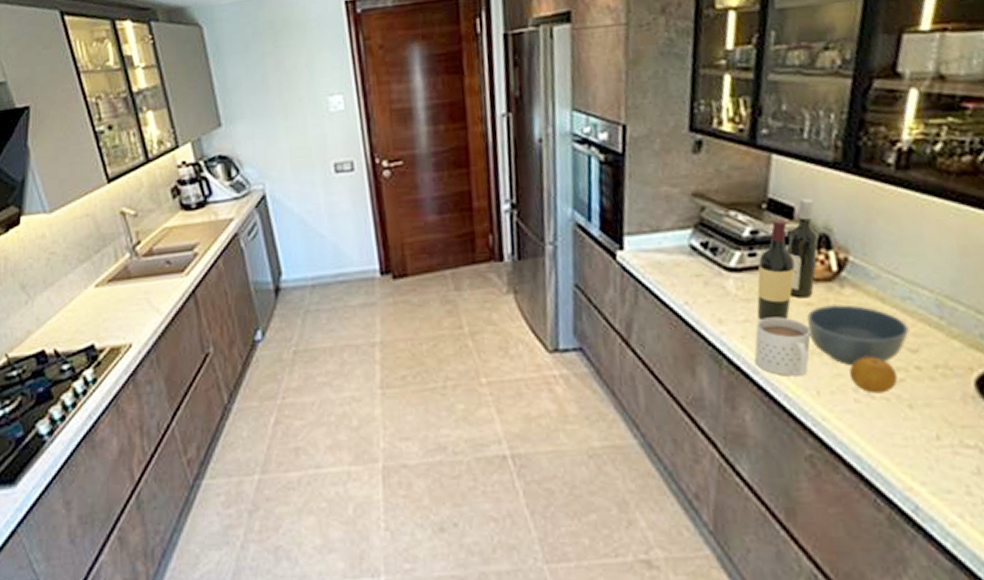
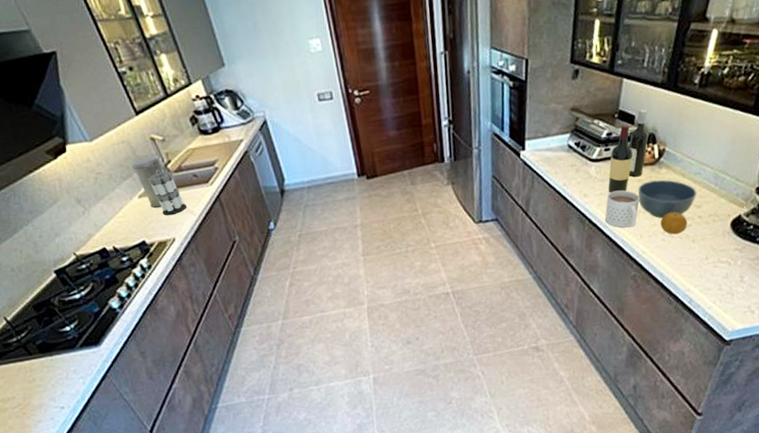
canister: none [93,235,135,301] -> present [132,156,172,208]
spice rack: none [110,252,153,312] -> present [148,170,187,215]

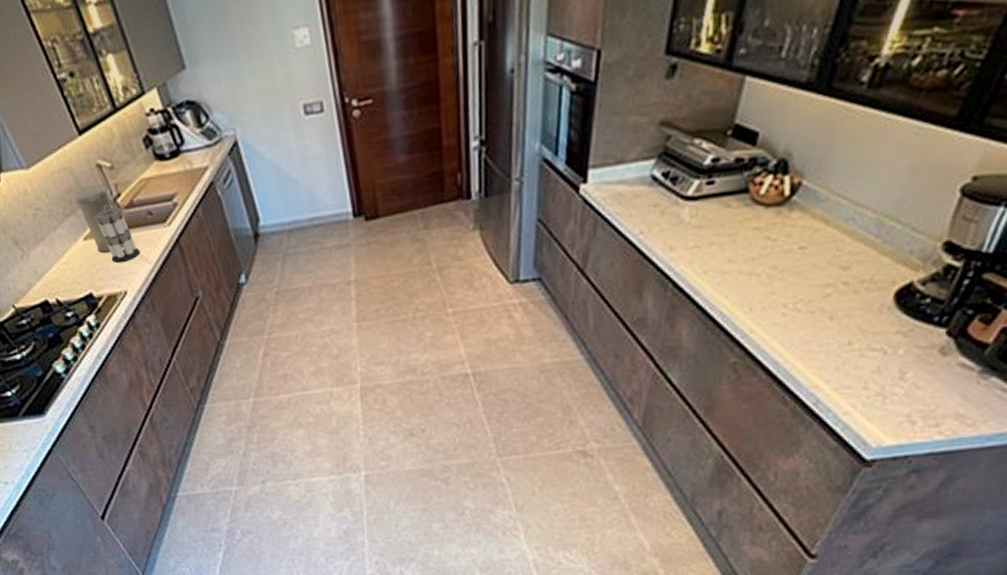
mug: present [605,190,640,228] -> none [698,241,755,296]
wine bottle: present [608,124,633,193] -> none [706,145,749,246]
bottle: present [628,109,649,177] -> none [739,122,779,224]
bowl: present [637,179,697,219] -> none [751,227,845,285]
fruit: present [661,212,688,235] -> none [783,275,825,308]

